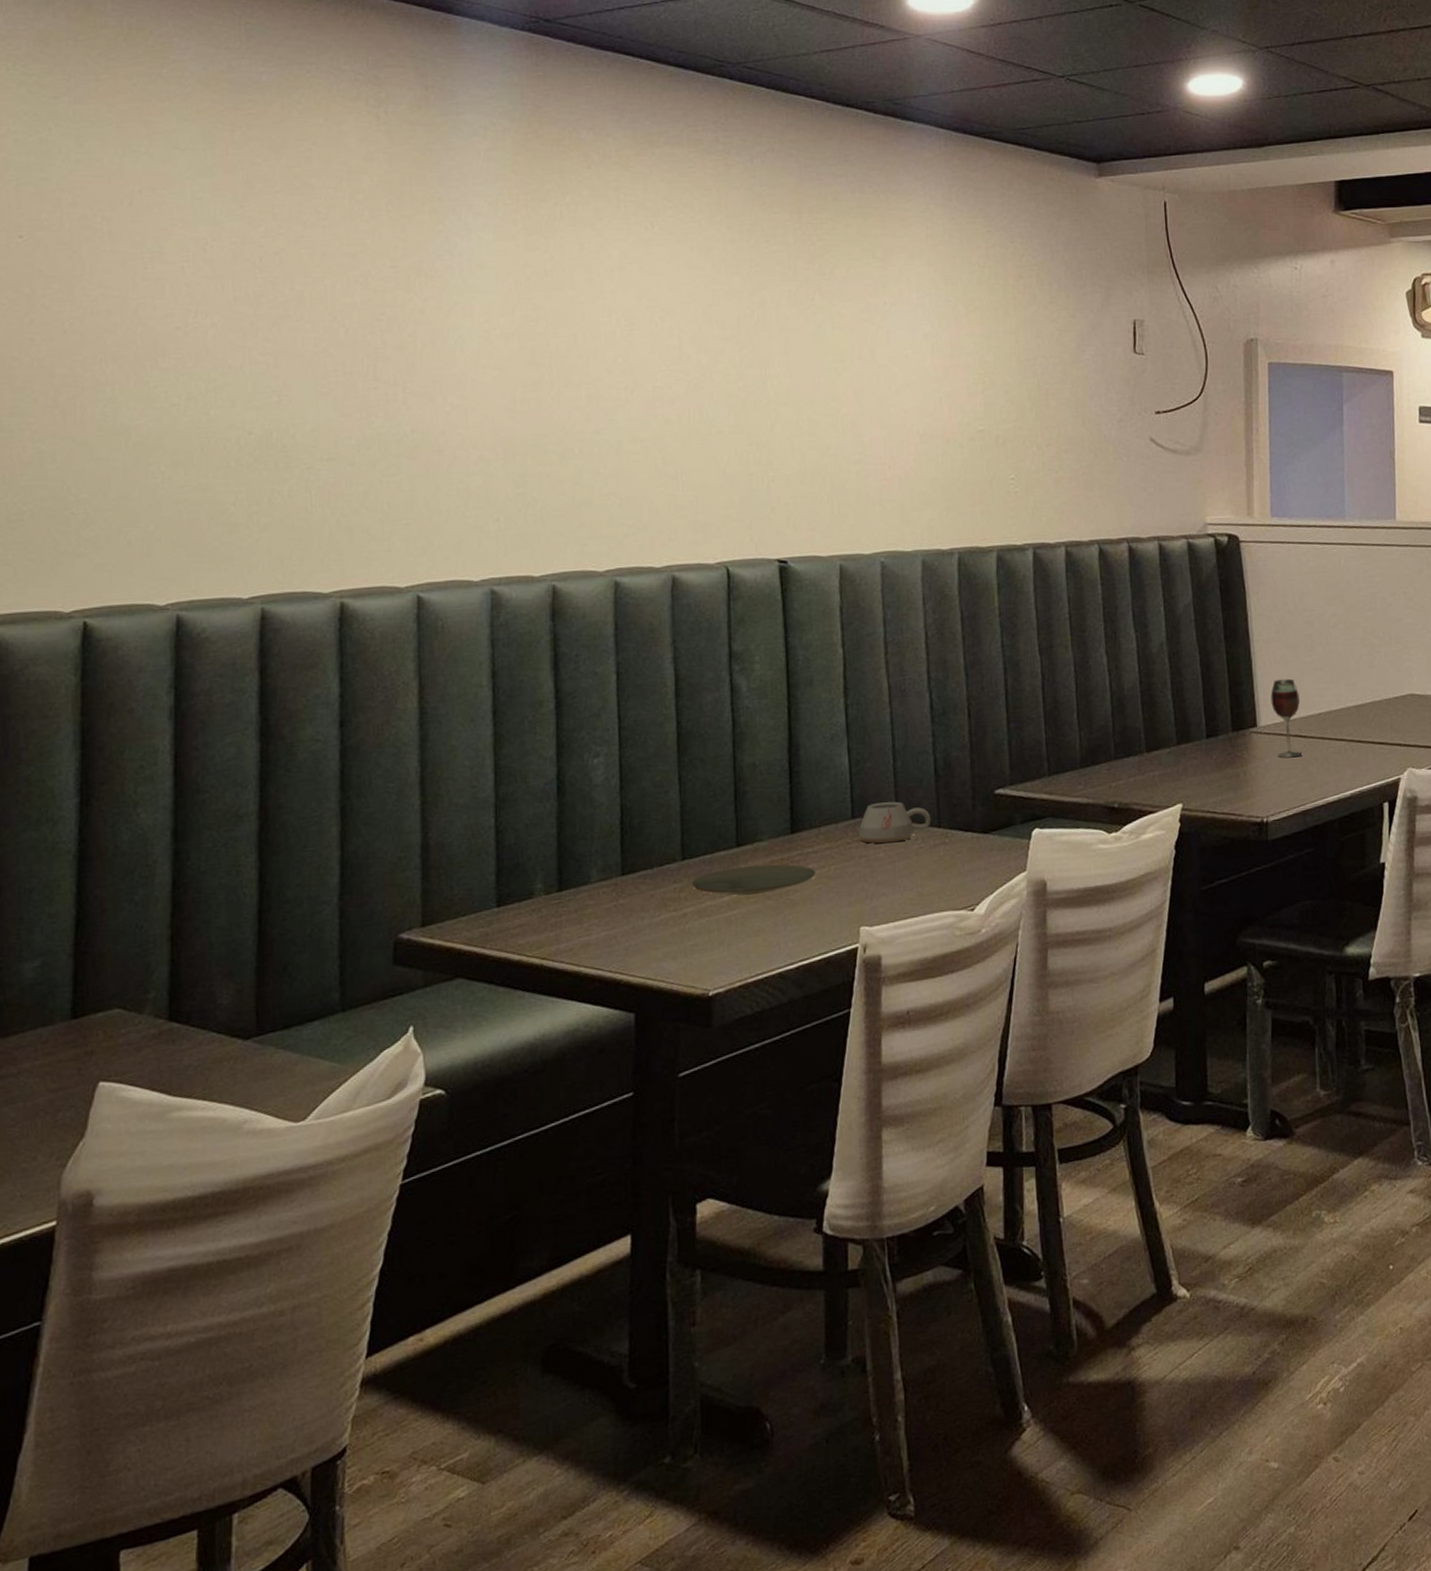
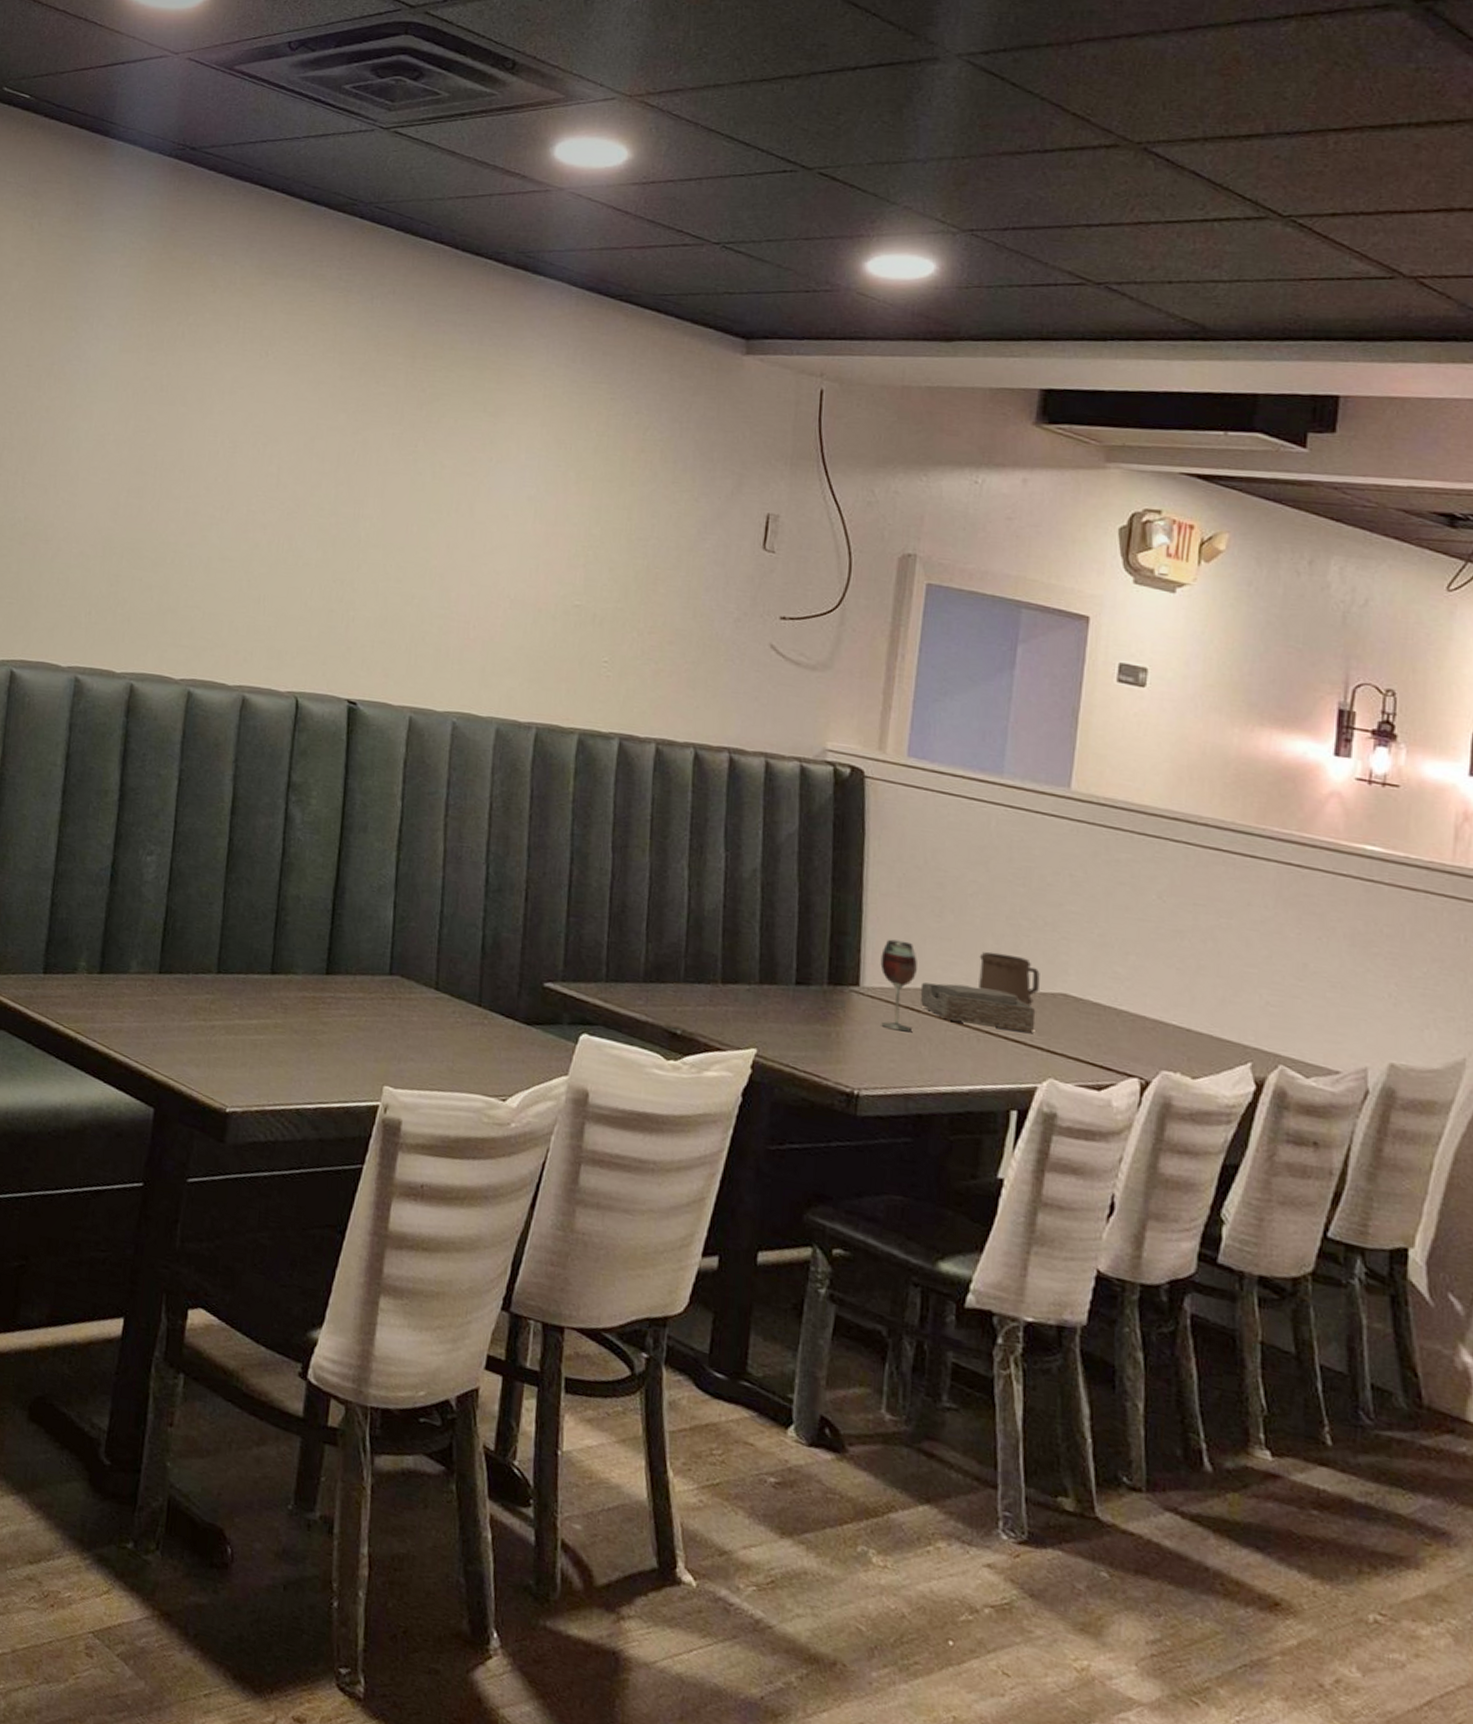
plate: present [692,864,816,895] -> none [223,992,346,1027]
cup: present [858,801,932,844] -> none [393,964,472,1011]
napkin holder: none [1304,703,1393,739] -> present [919,982,1036,1033]
beer mug: none [1345,670,1393,712] -> present [978,951,1040,1007]

